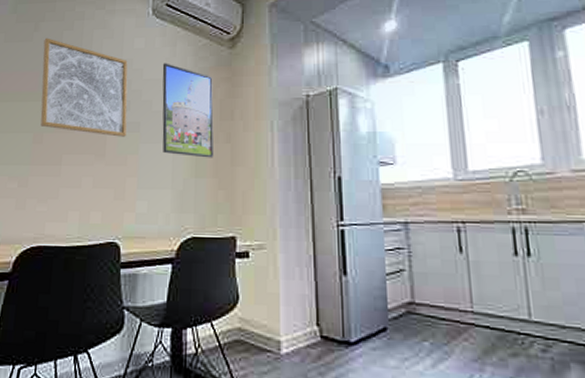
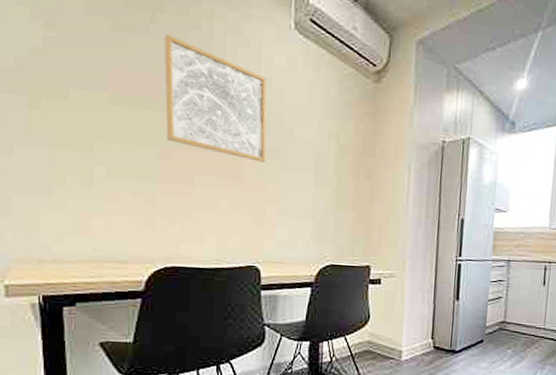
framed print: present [162,63,214,158] -> none [303,87,357,192]

